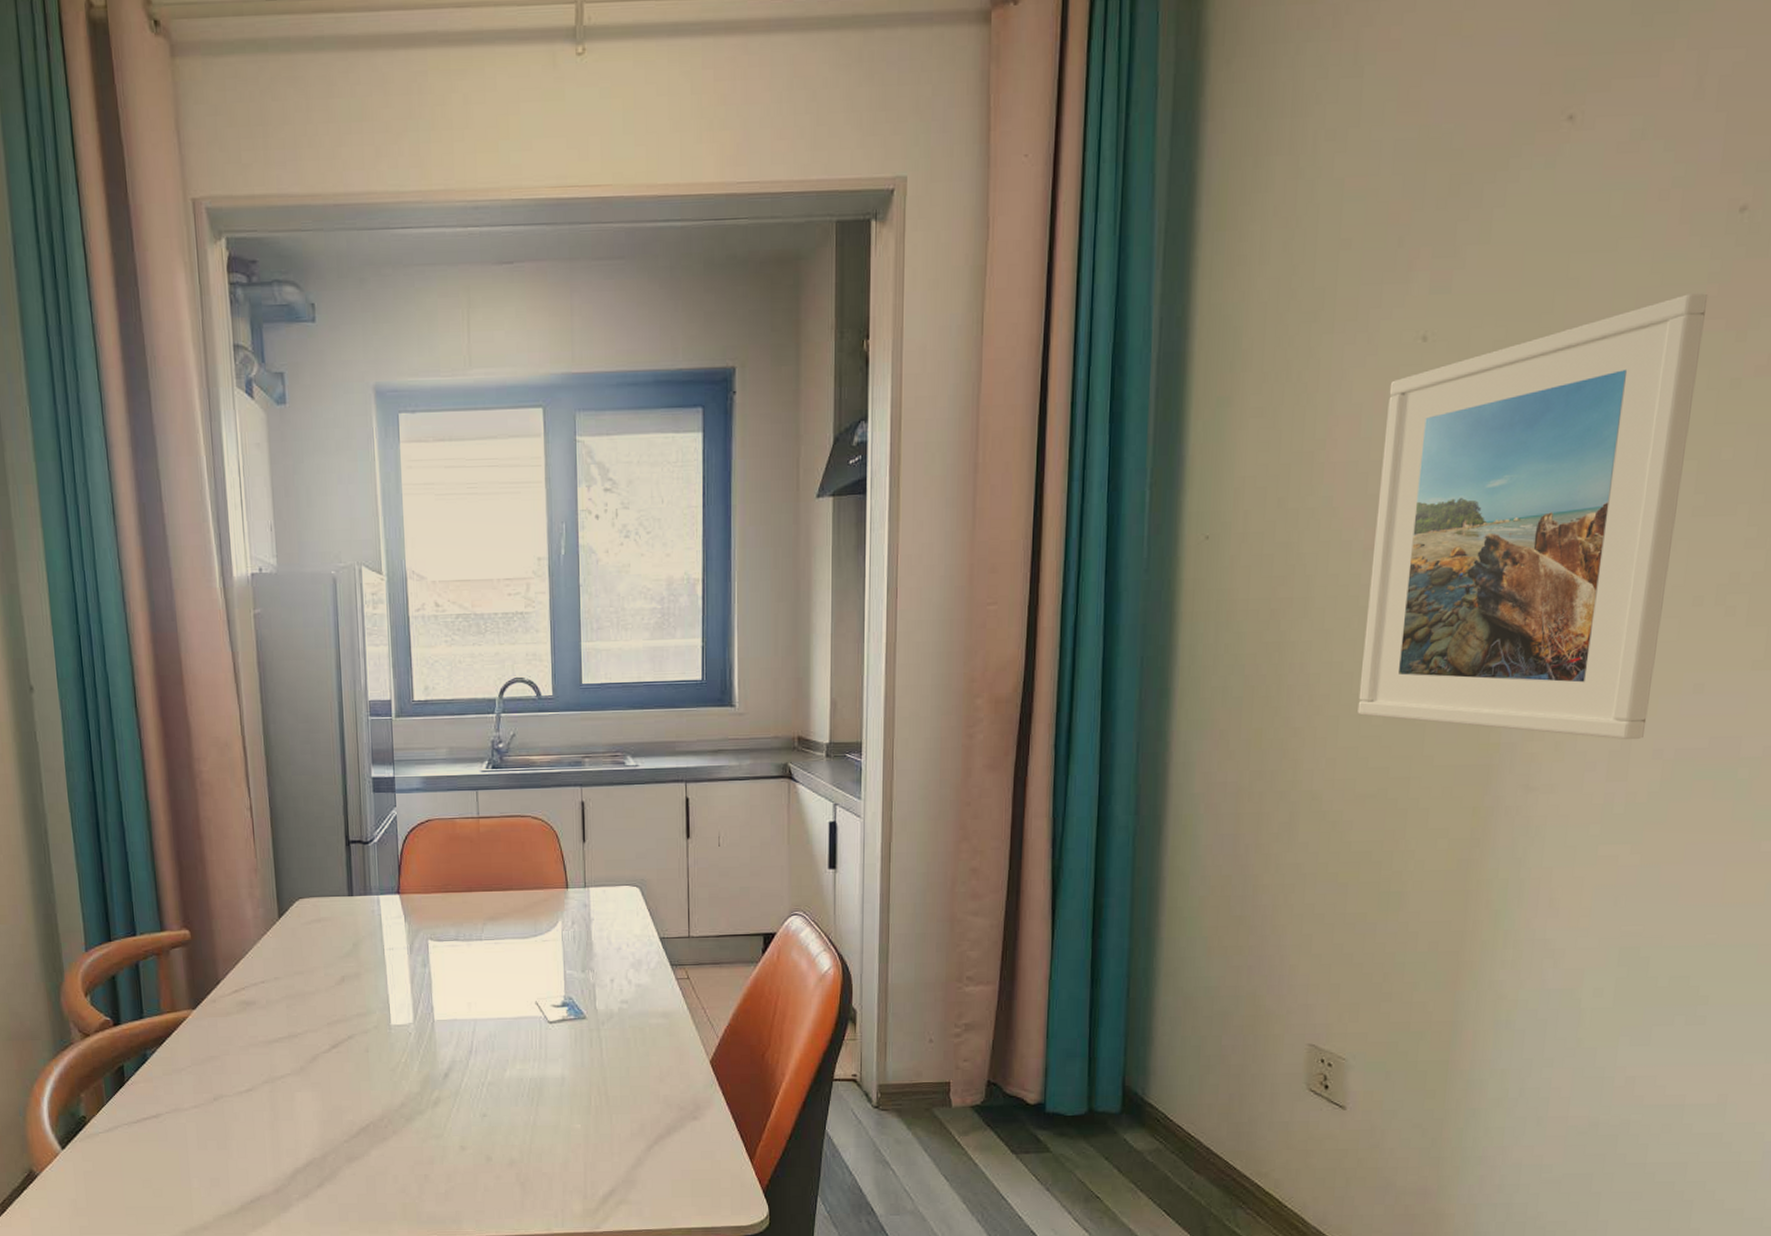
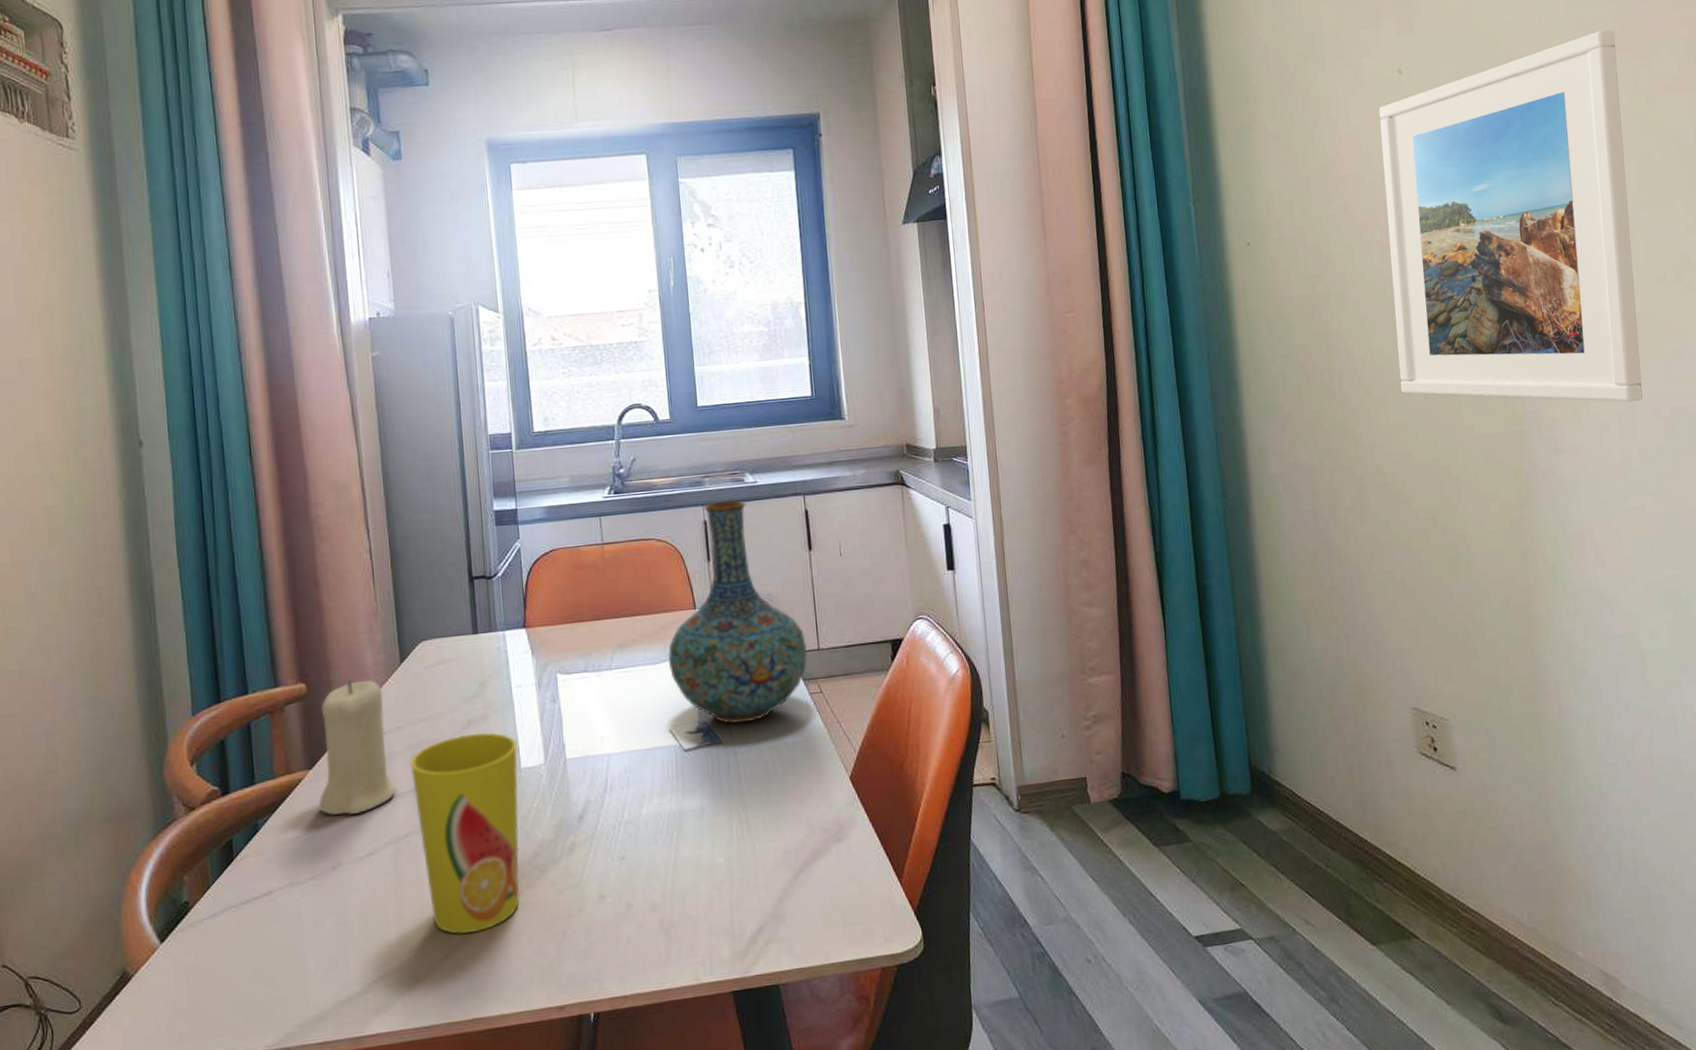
candle: none [202,930,273,1053] -> present [319,680,396,815]
cup: none [286,989,388,1169] -> present [410,732,520,934]
vase: none [537,783,678,1002] -> present [667,500,808,725]

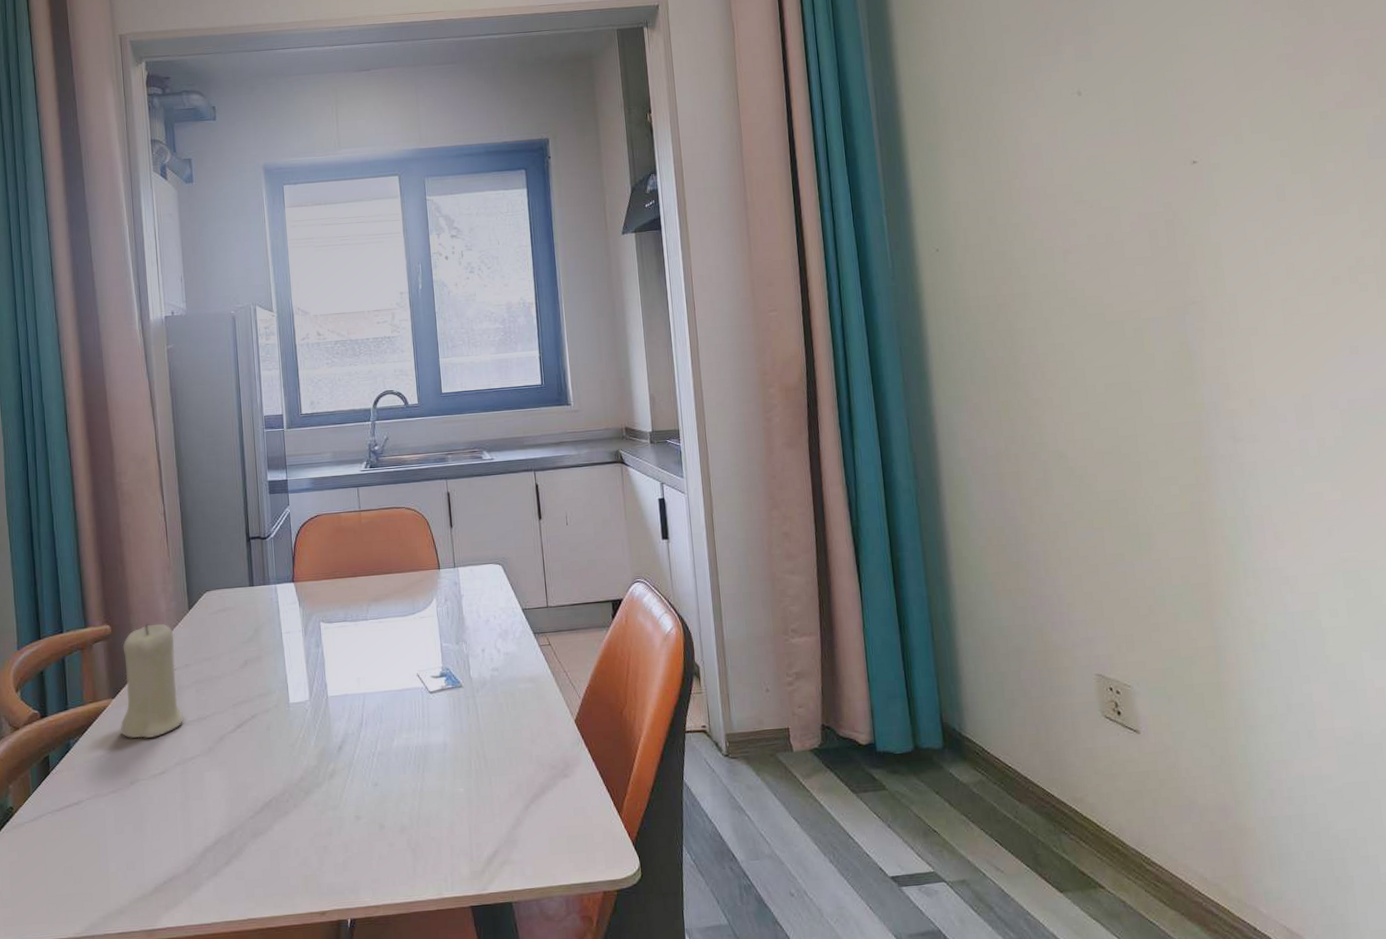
cup: present [410,732,520,934] -> none [196,671,288,845]
vase: present [667,500,808,725] -> none [415,475,538,671]
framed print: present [1378,30,1643,402] -> none [1059,51,1319,395]

